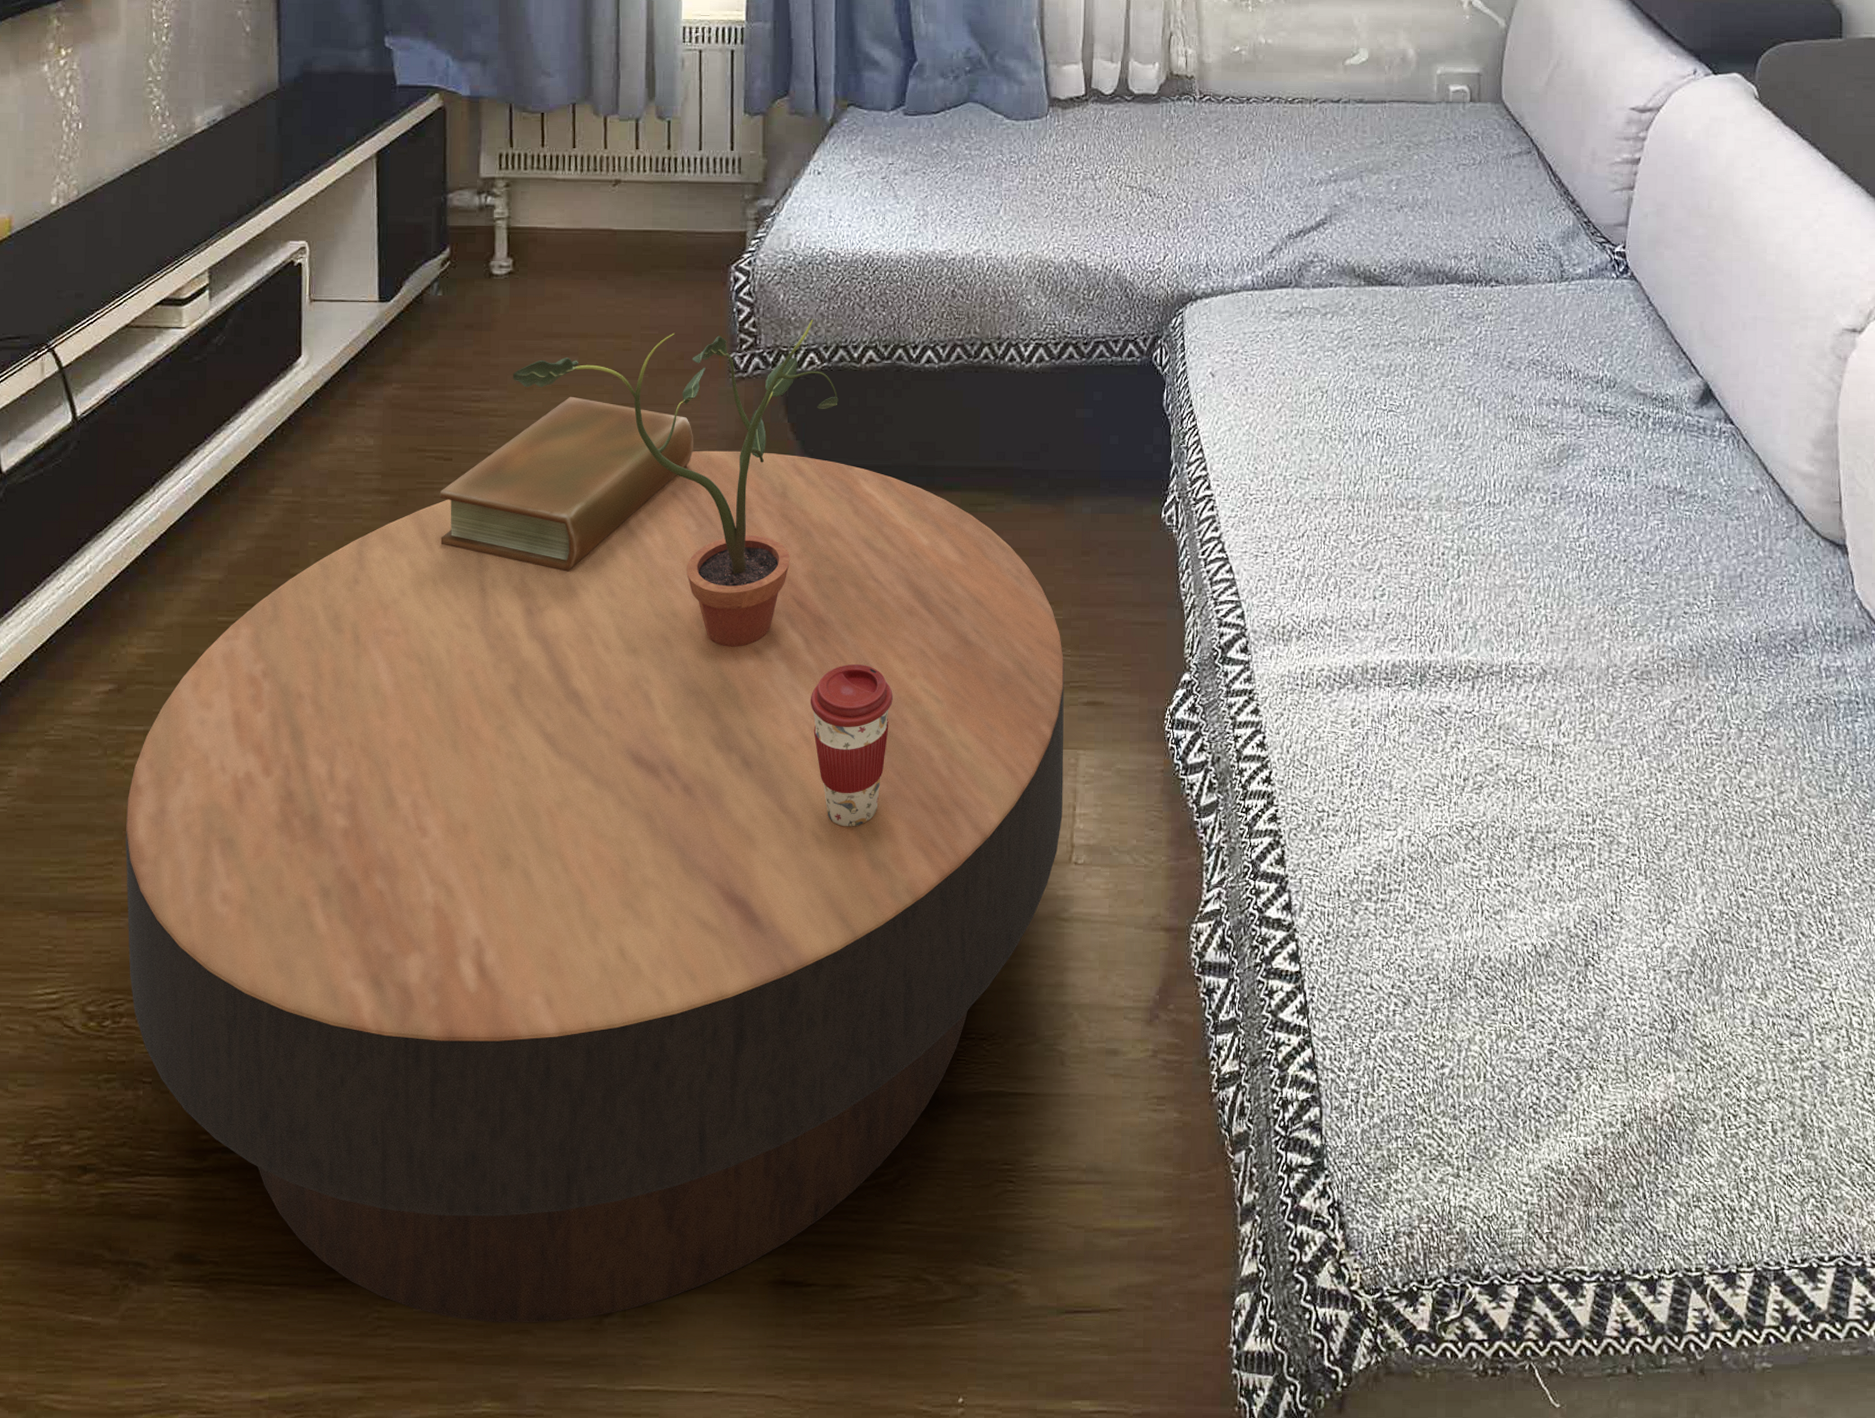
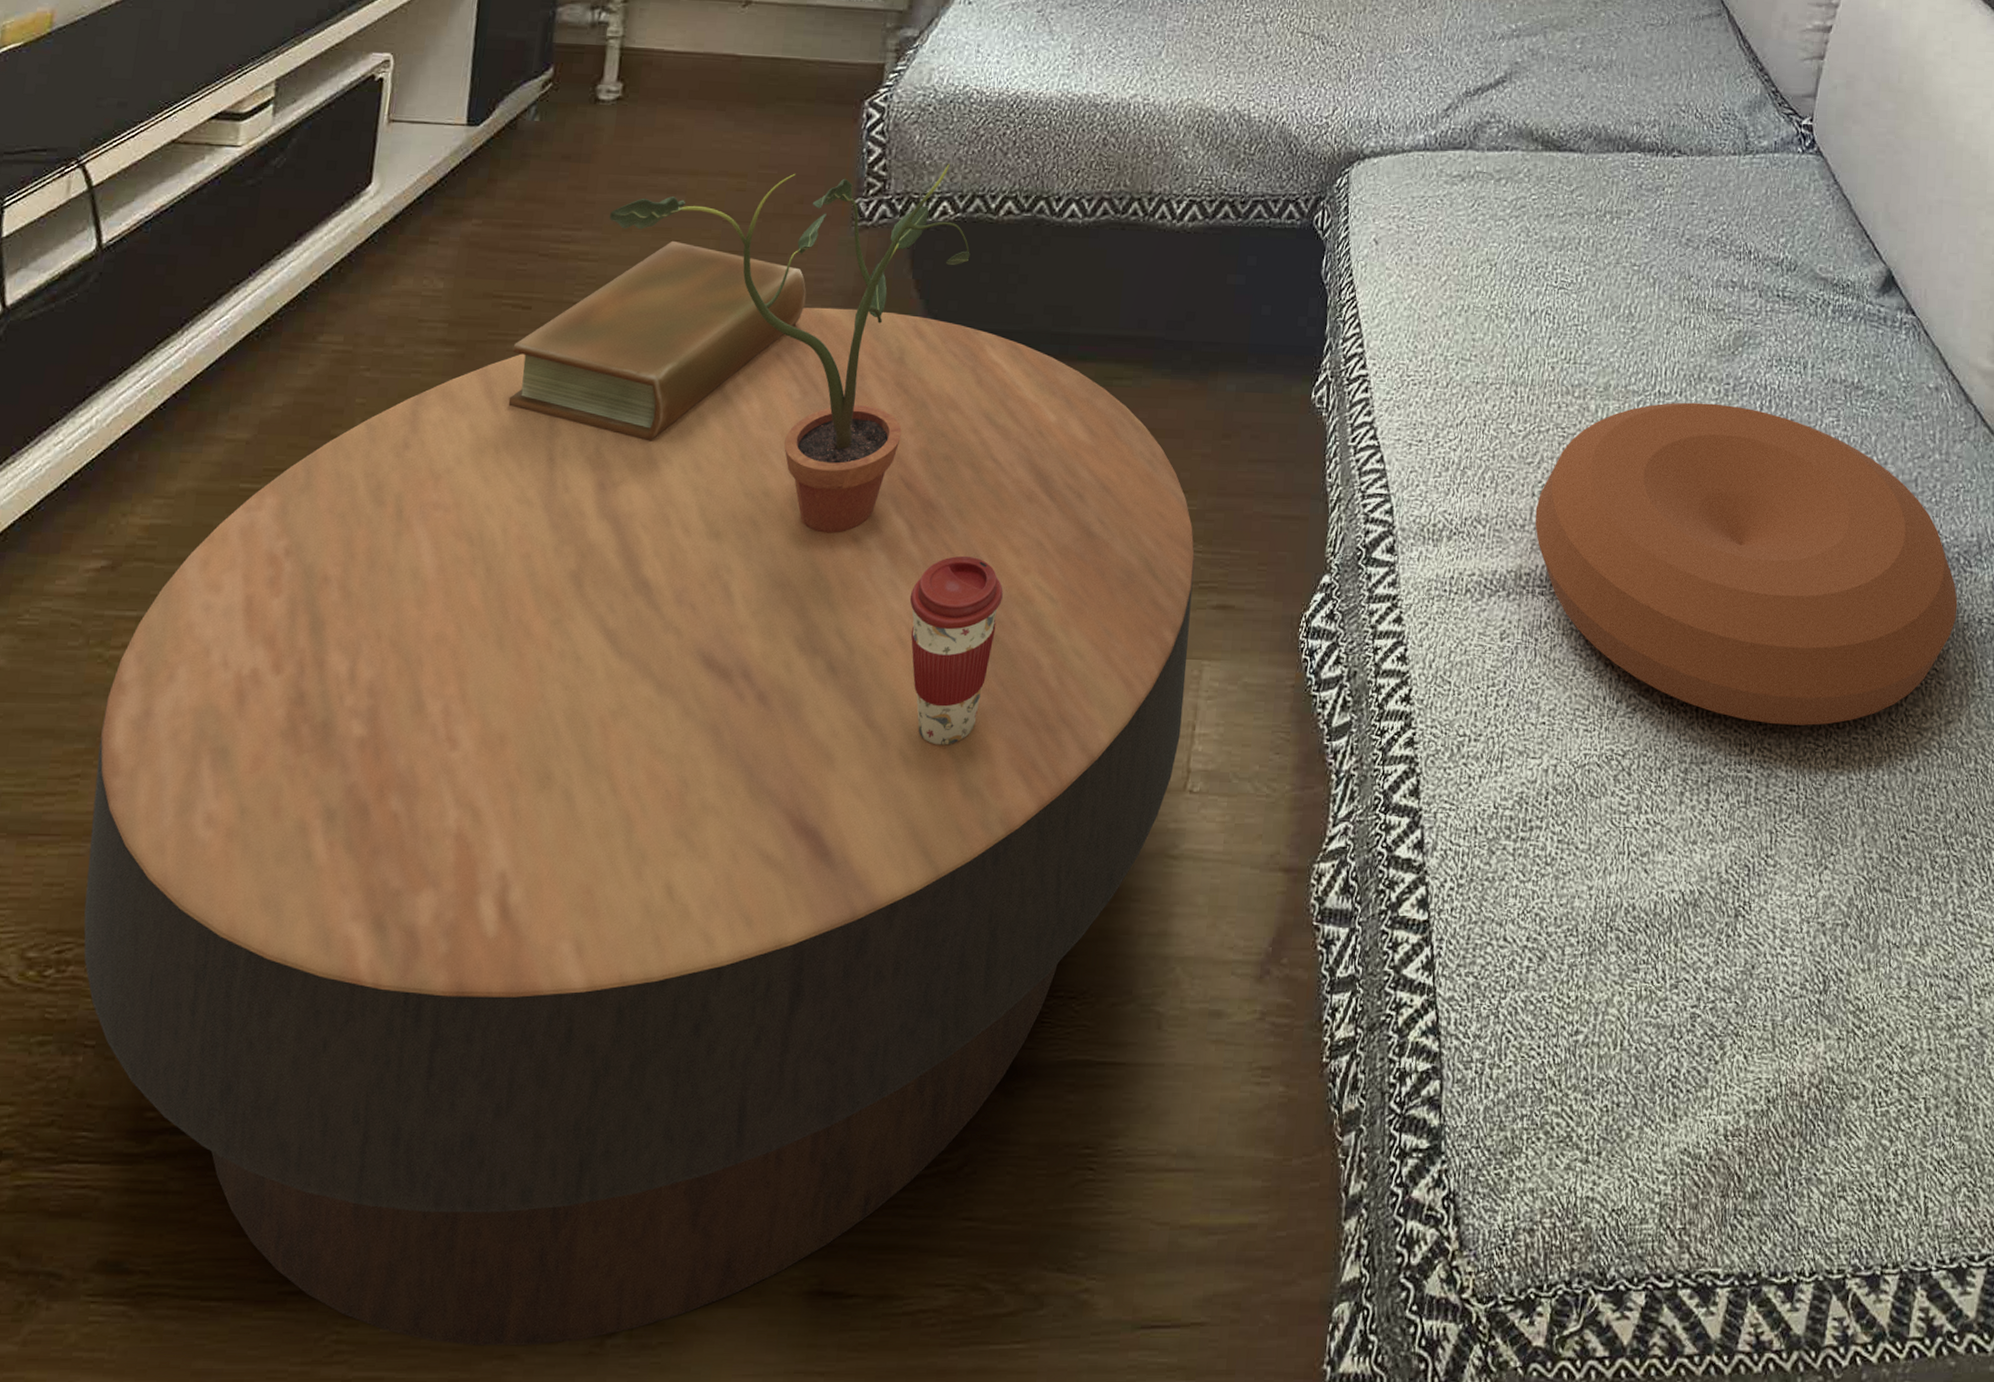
cushion: none [1377,511,1786,797] -> present [1534,402,1958,726]

